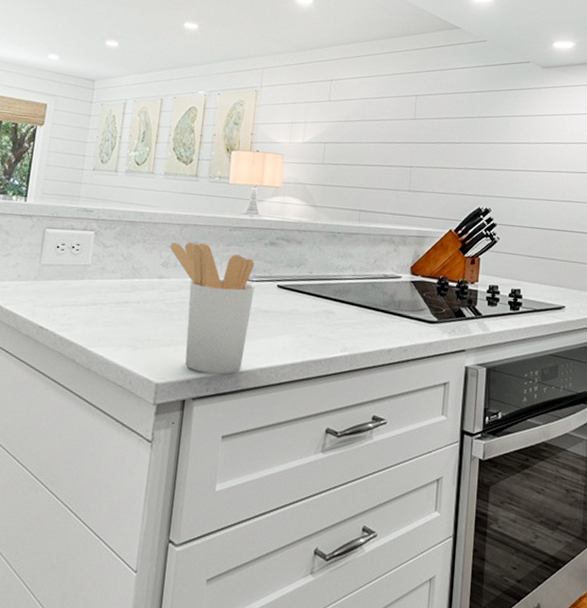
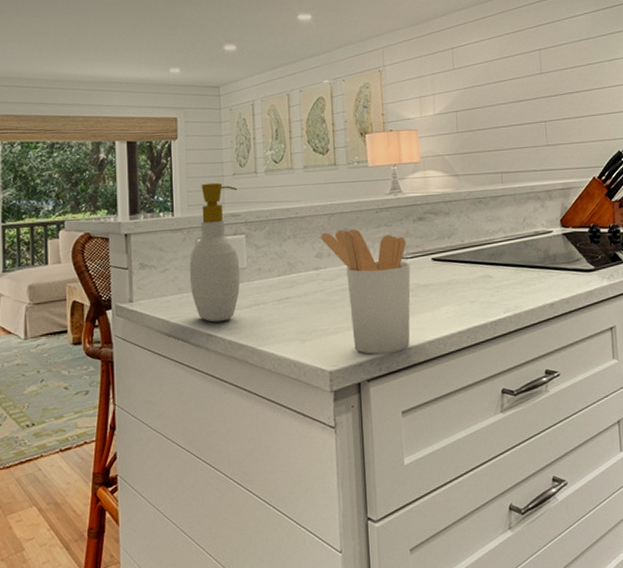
soap bottle: none [30,174,95,316] -> present [189,182,241,322]

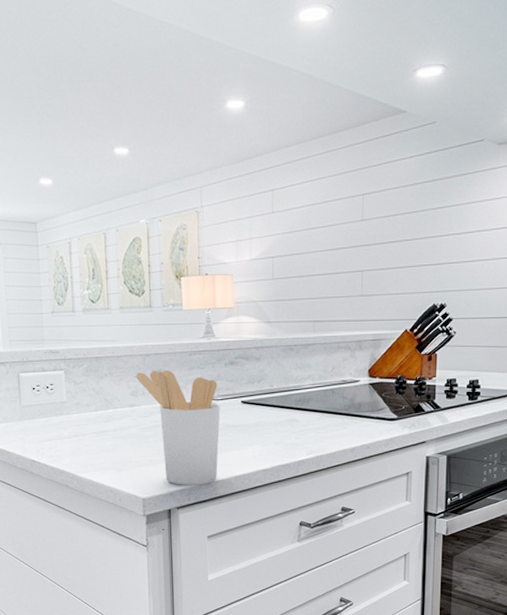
soap bottle: present [189,182,241,322] -> none [13,319,61,450]

